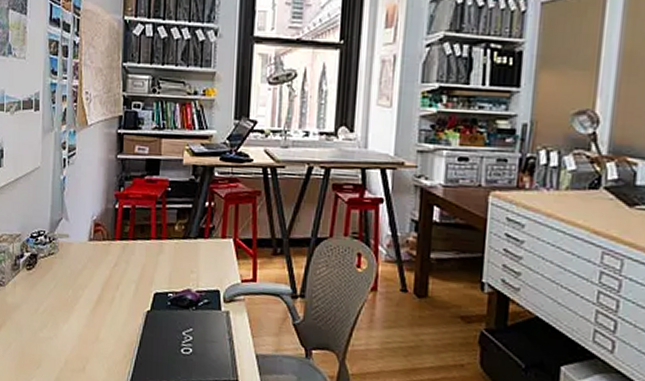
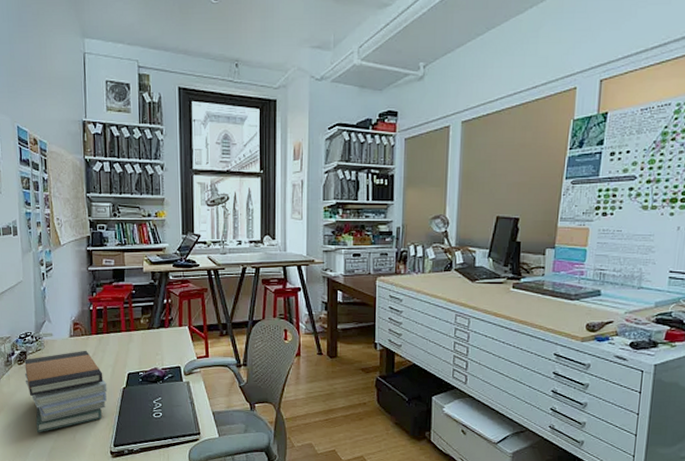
book stack: none [32,258,128,358] -> present [24,350,107,433]

